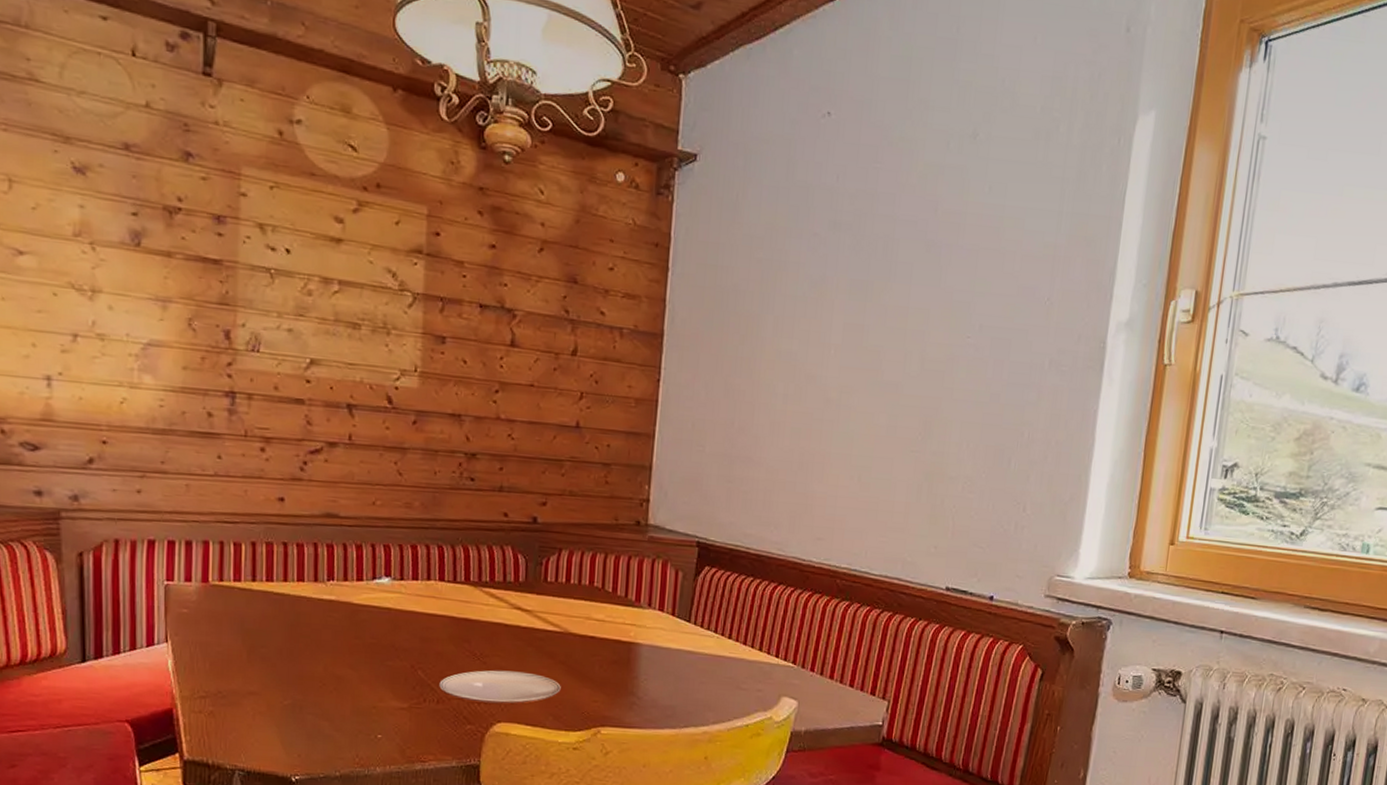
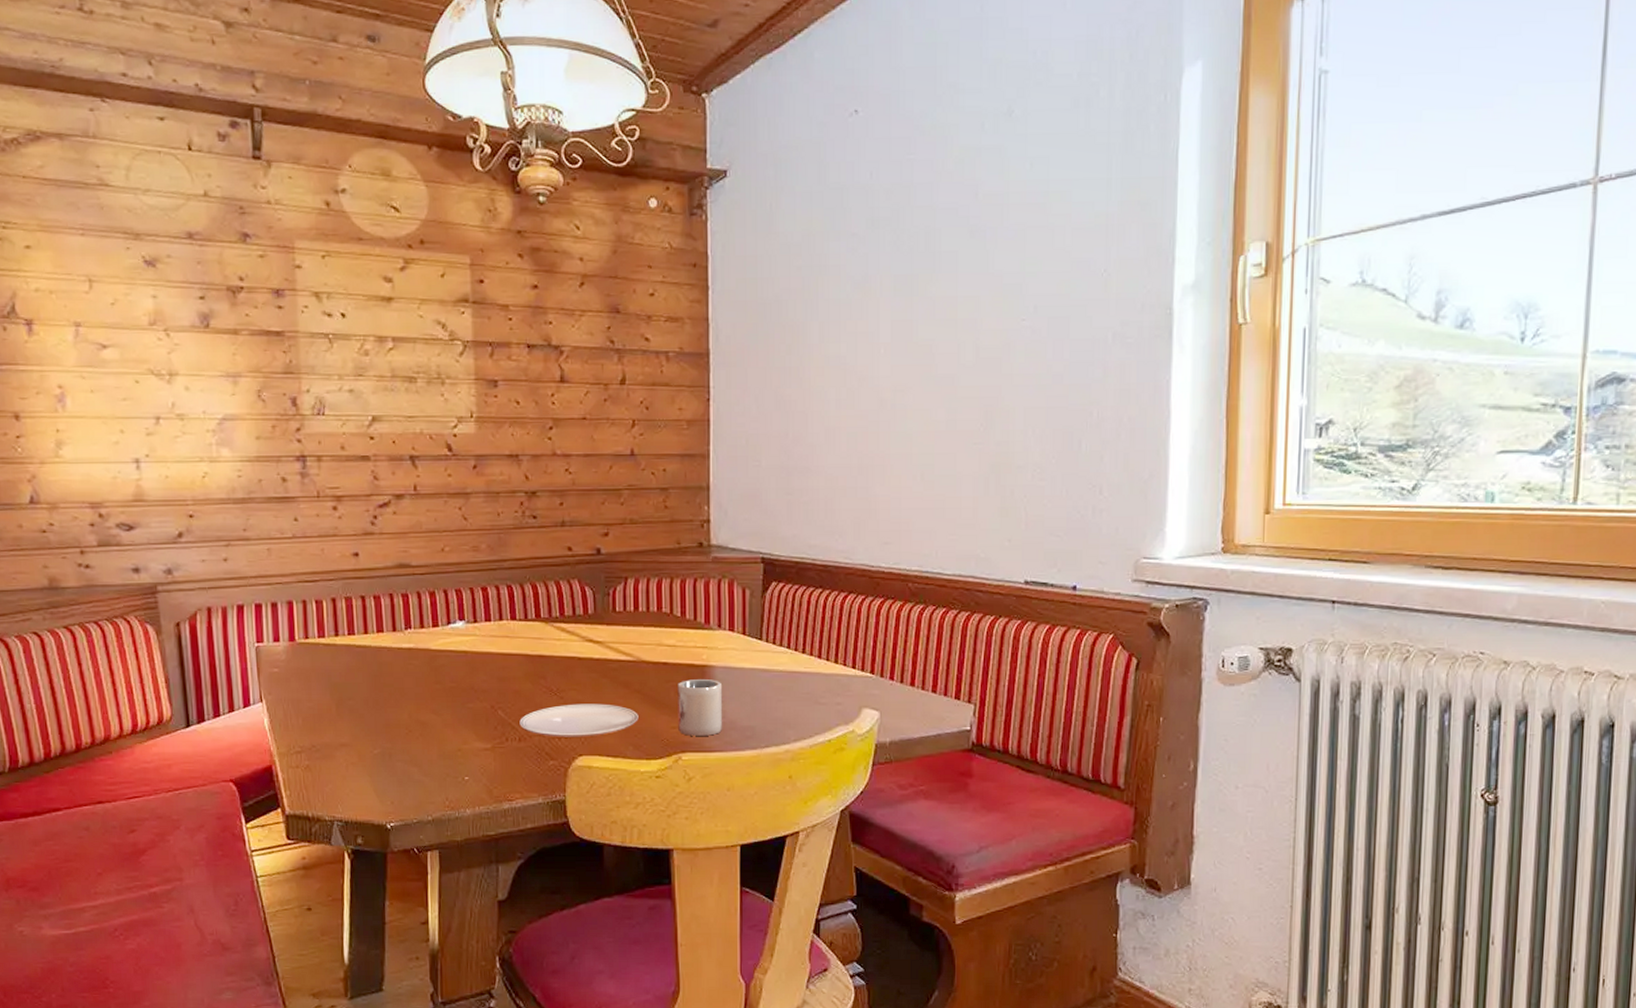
cup: none [600,655,648,713] -> present [677,678,723,737]

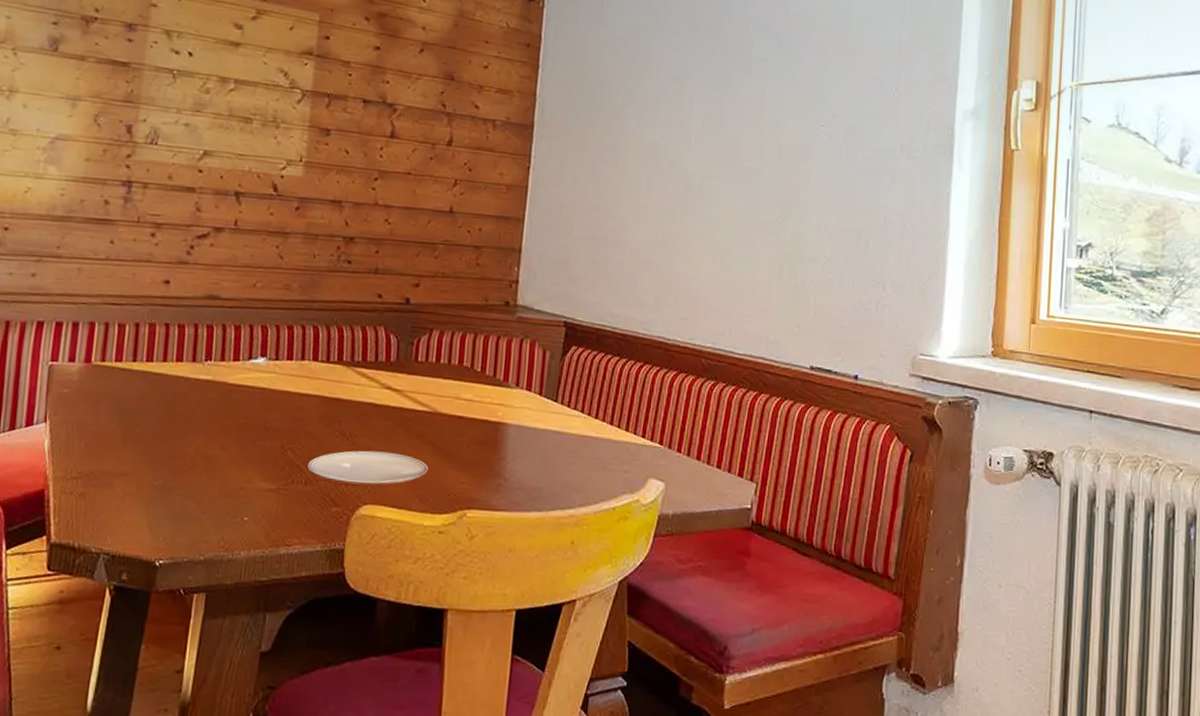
cup: present [677,678,723,737] -> none [466,435,515,495]

